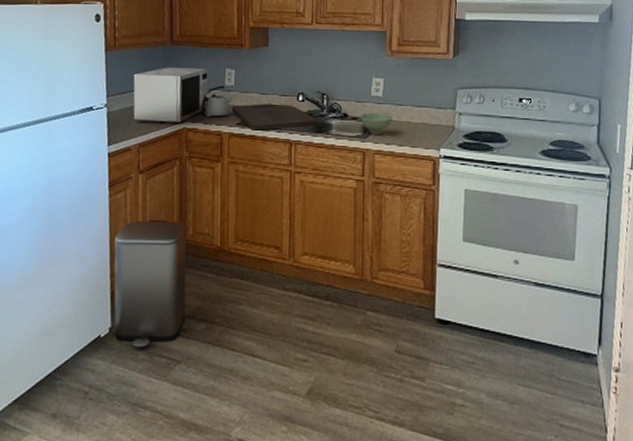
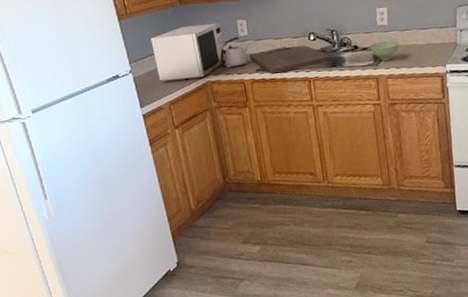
pedal bin: present [114,219,187,347] -> none [164,164,241,274]

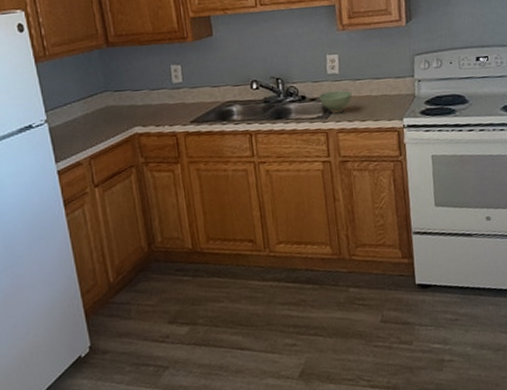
microwave: present [151,22,225,82] -> none [71,67,156,133]
kettle: present [220,37,249,68] -> none [150,84,184,118]
cutting board: present [248,43,331,74] -> none [182,92,276,126]

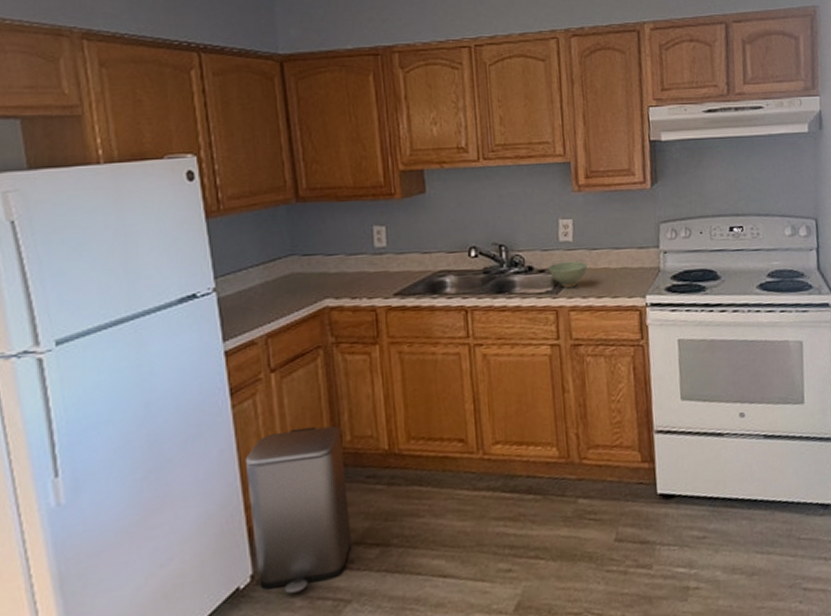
pedal bin: none [78,229,167,361] -> present [244,425,352,594]

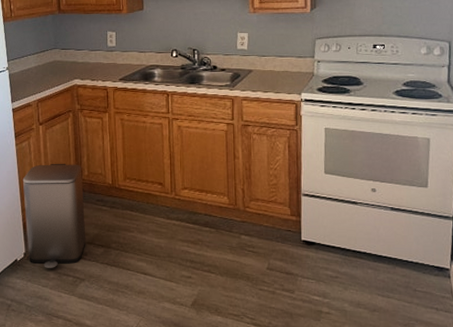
bowl: present [548,261,588,288] -> none [228,64,258,83]

